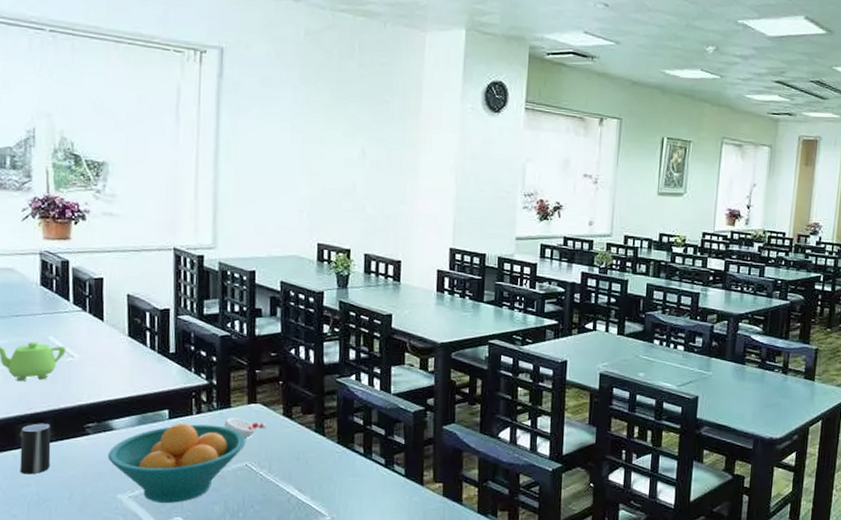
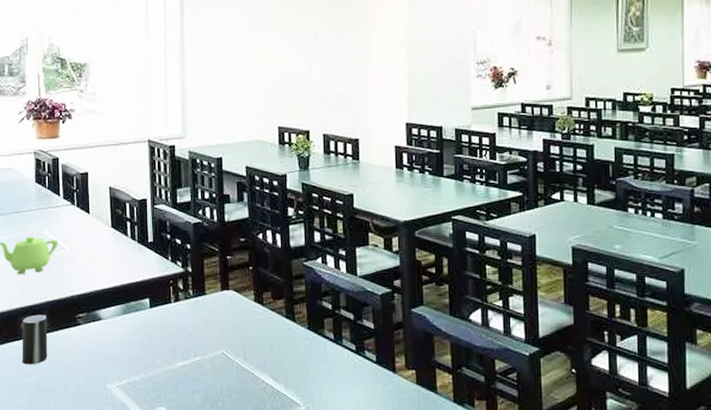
fruit bowl: present [107,423,245,503] -> none [97,311,220,392]
cup: present [224,418,267,439] -> none [200,305,240,326]

